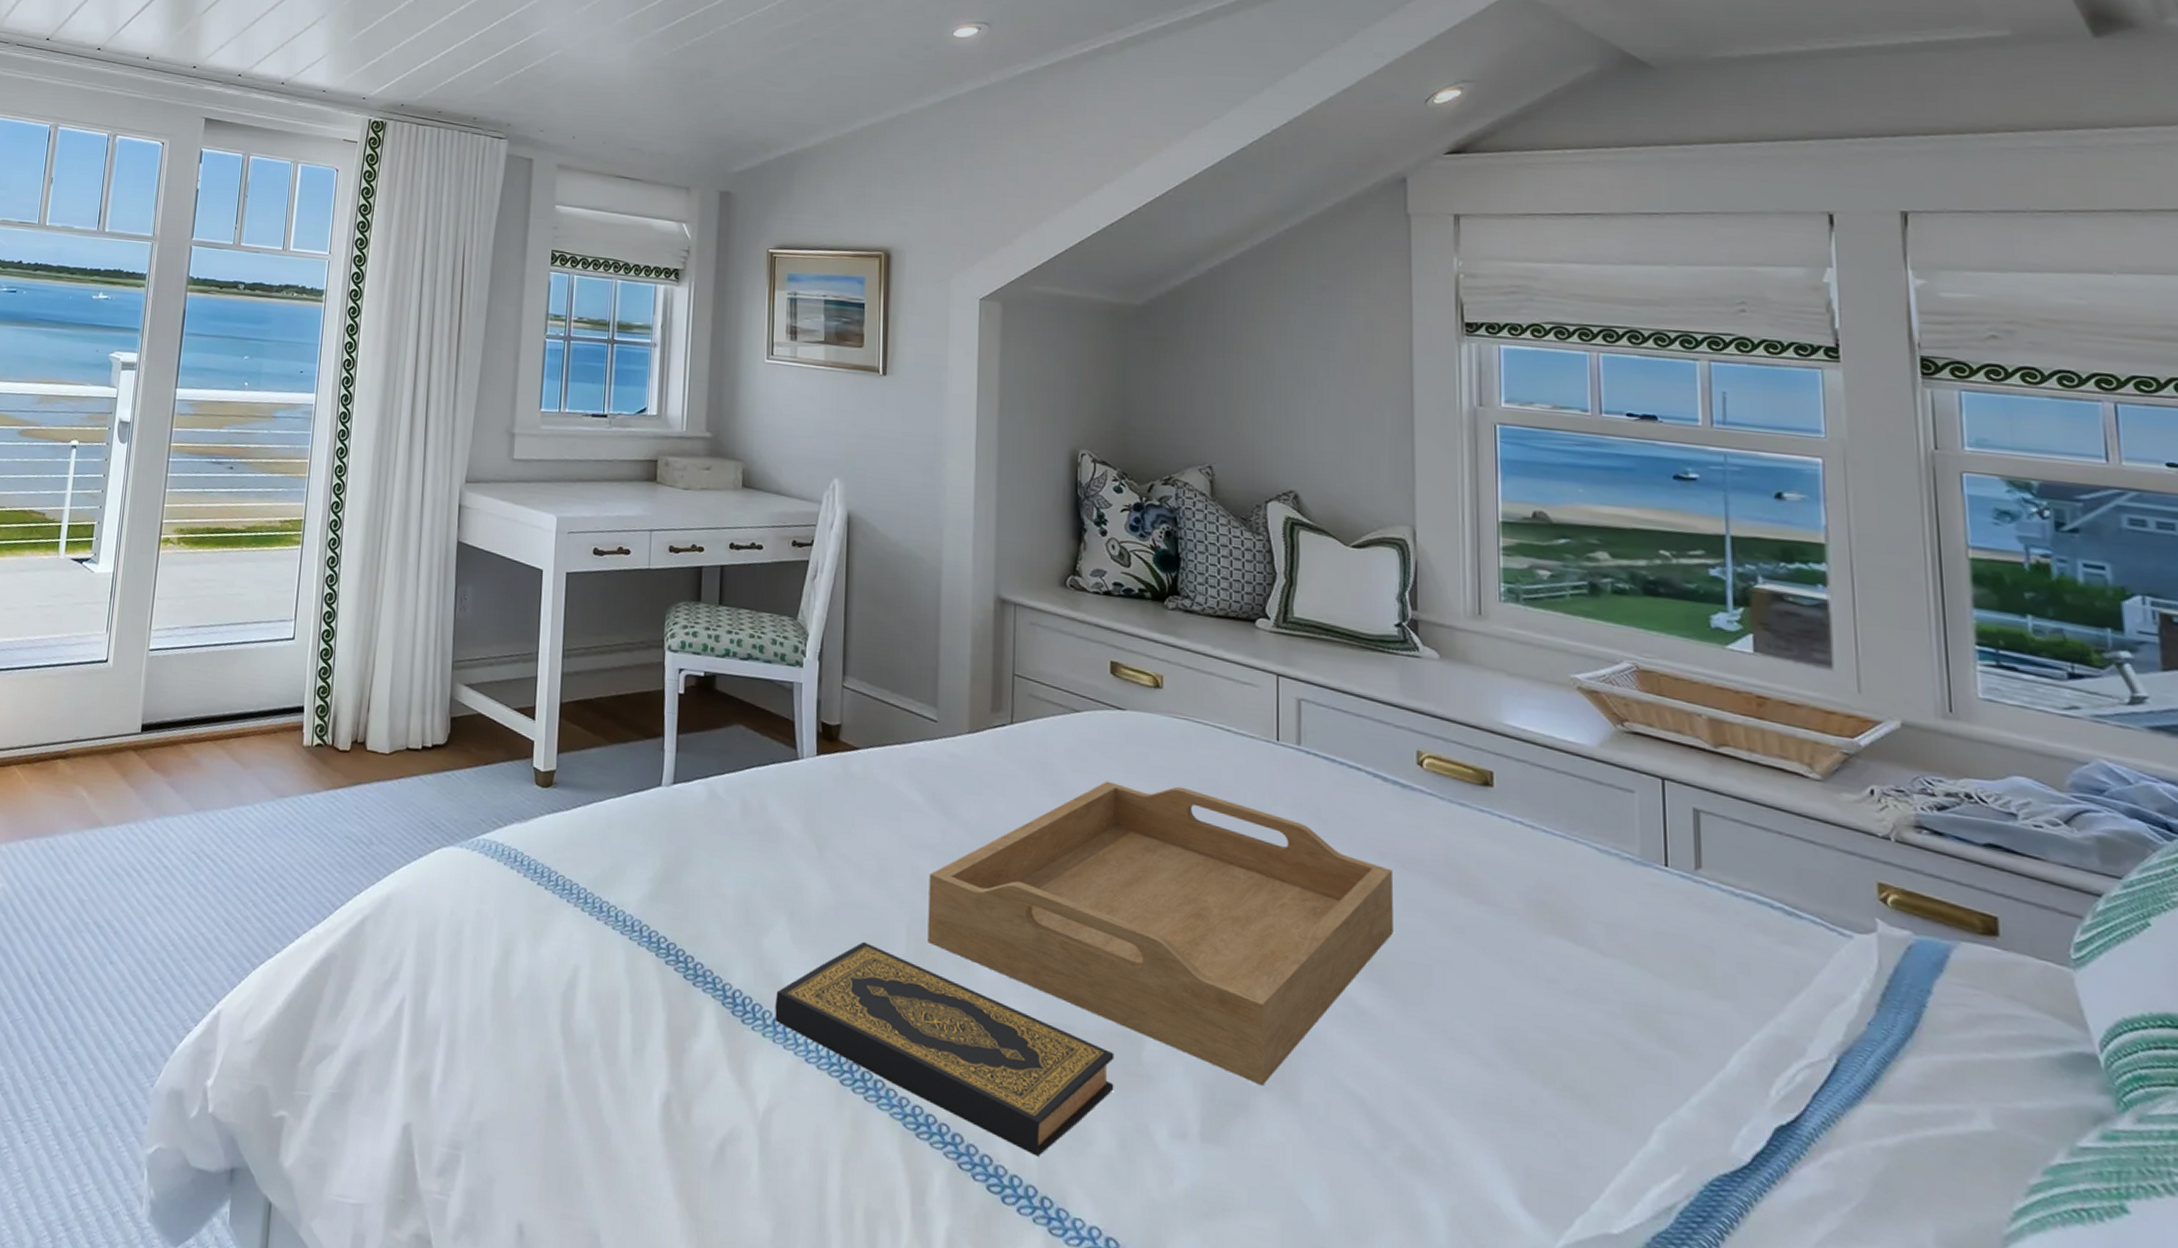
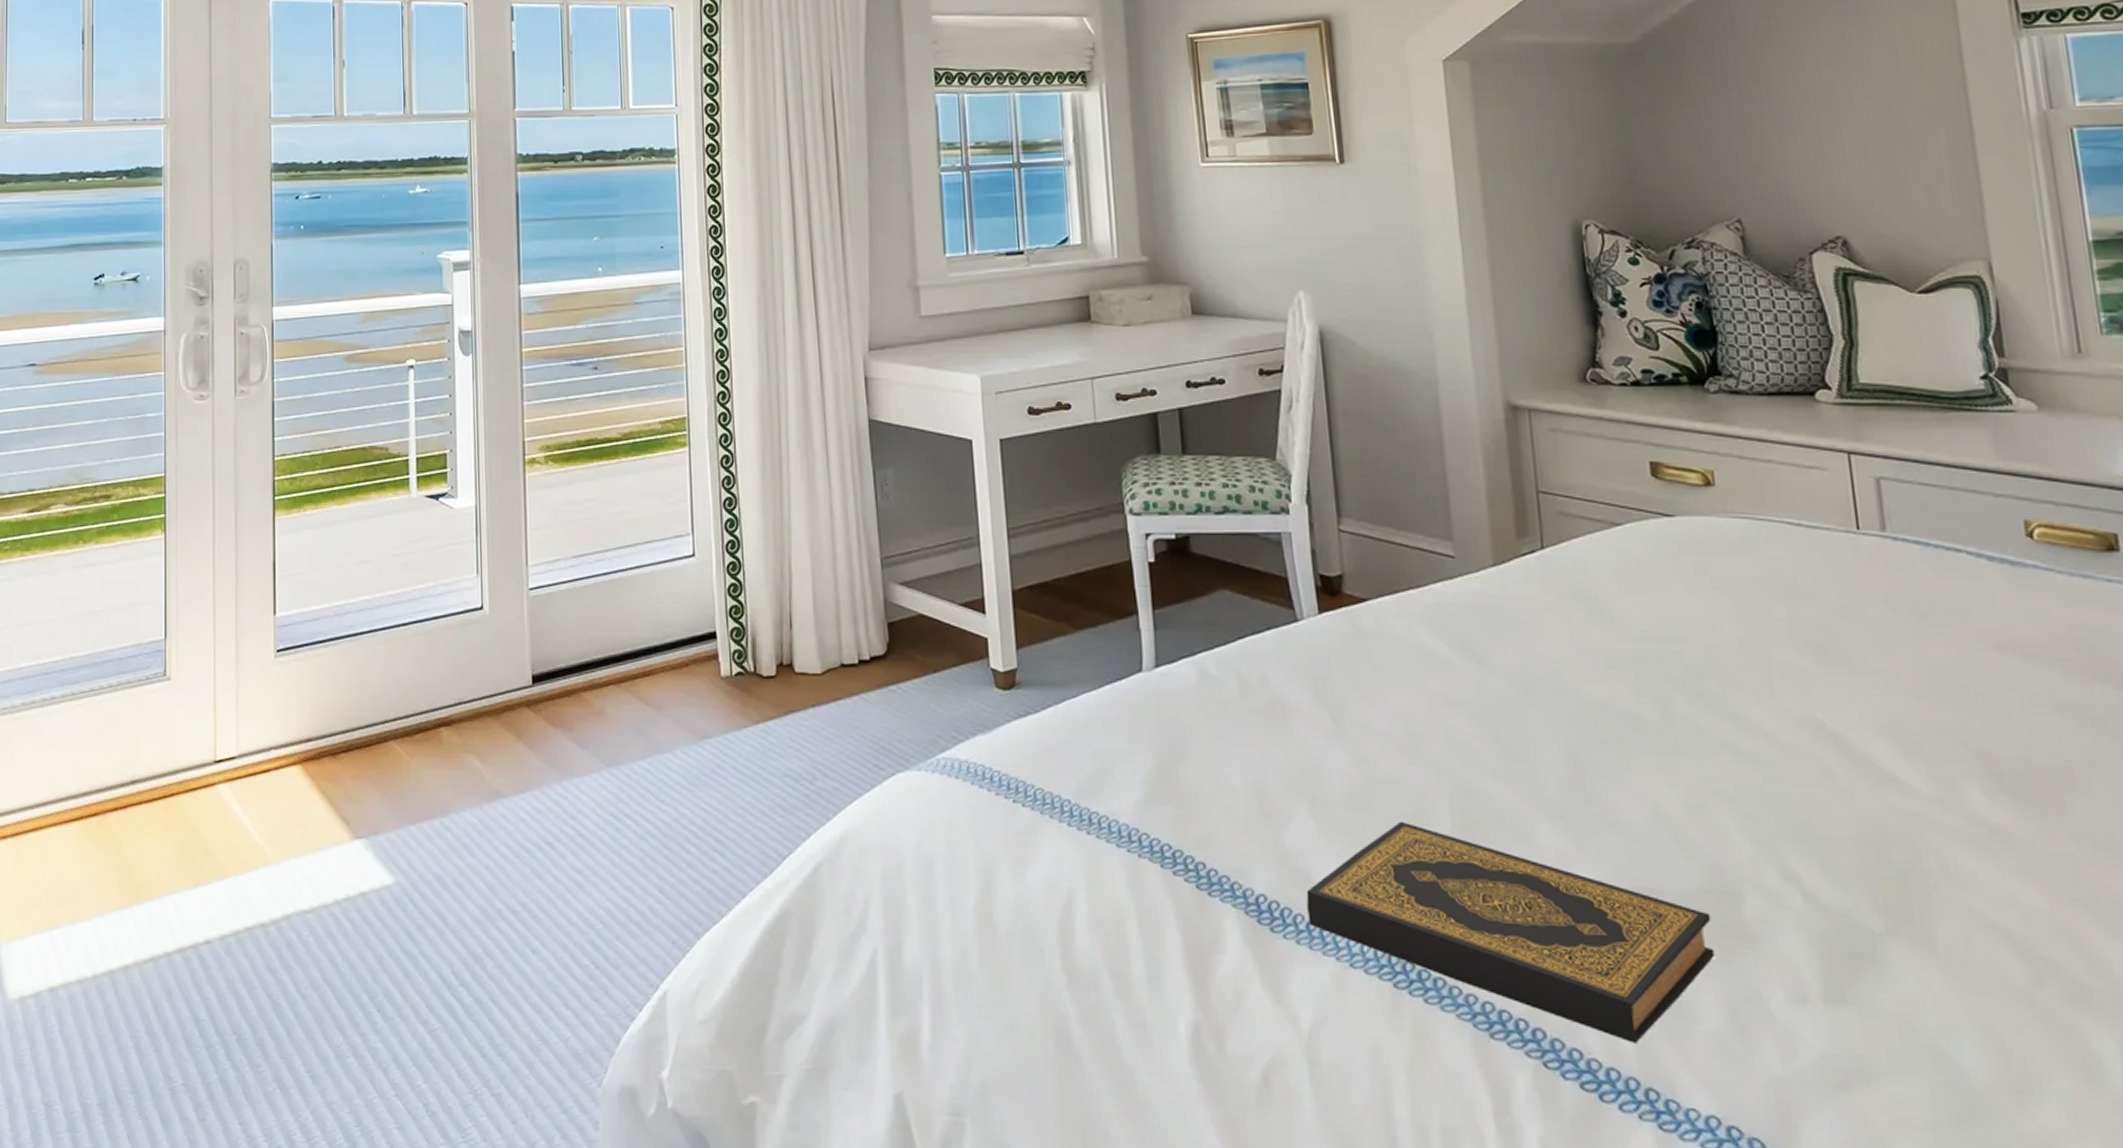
serving tray: present [927,781,1393,1086] -> none [1468,597,2022,931]

